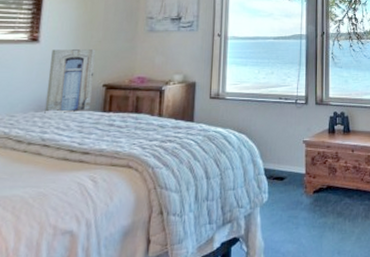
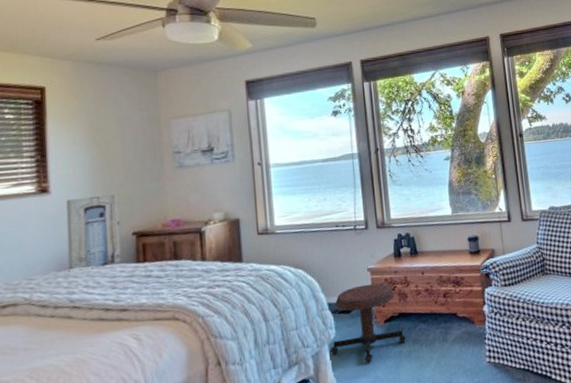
stool: none [261,155,332,230] -> present [329,283,407,363]

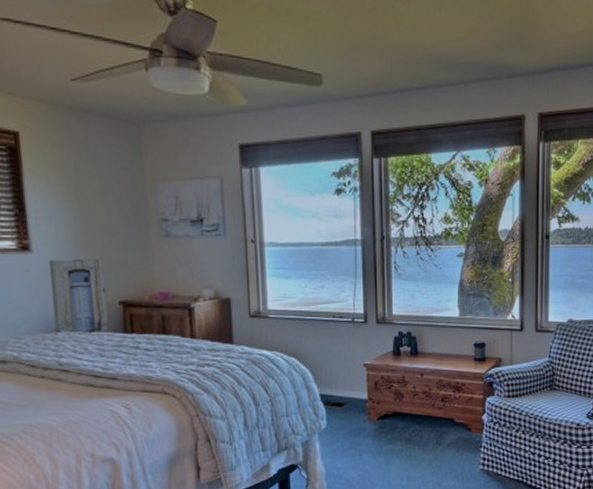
stool: present [329,283,407,363] -> none [319,379,400,457]

